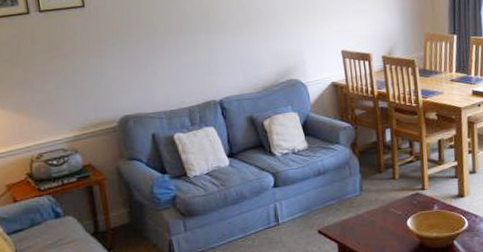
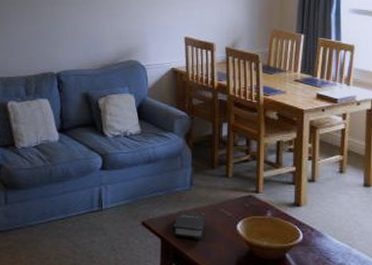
hardback book: none [347,214,378,240] -> present [173,211,206,240]

